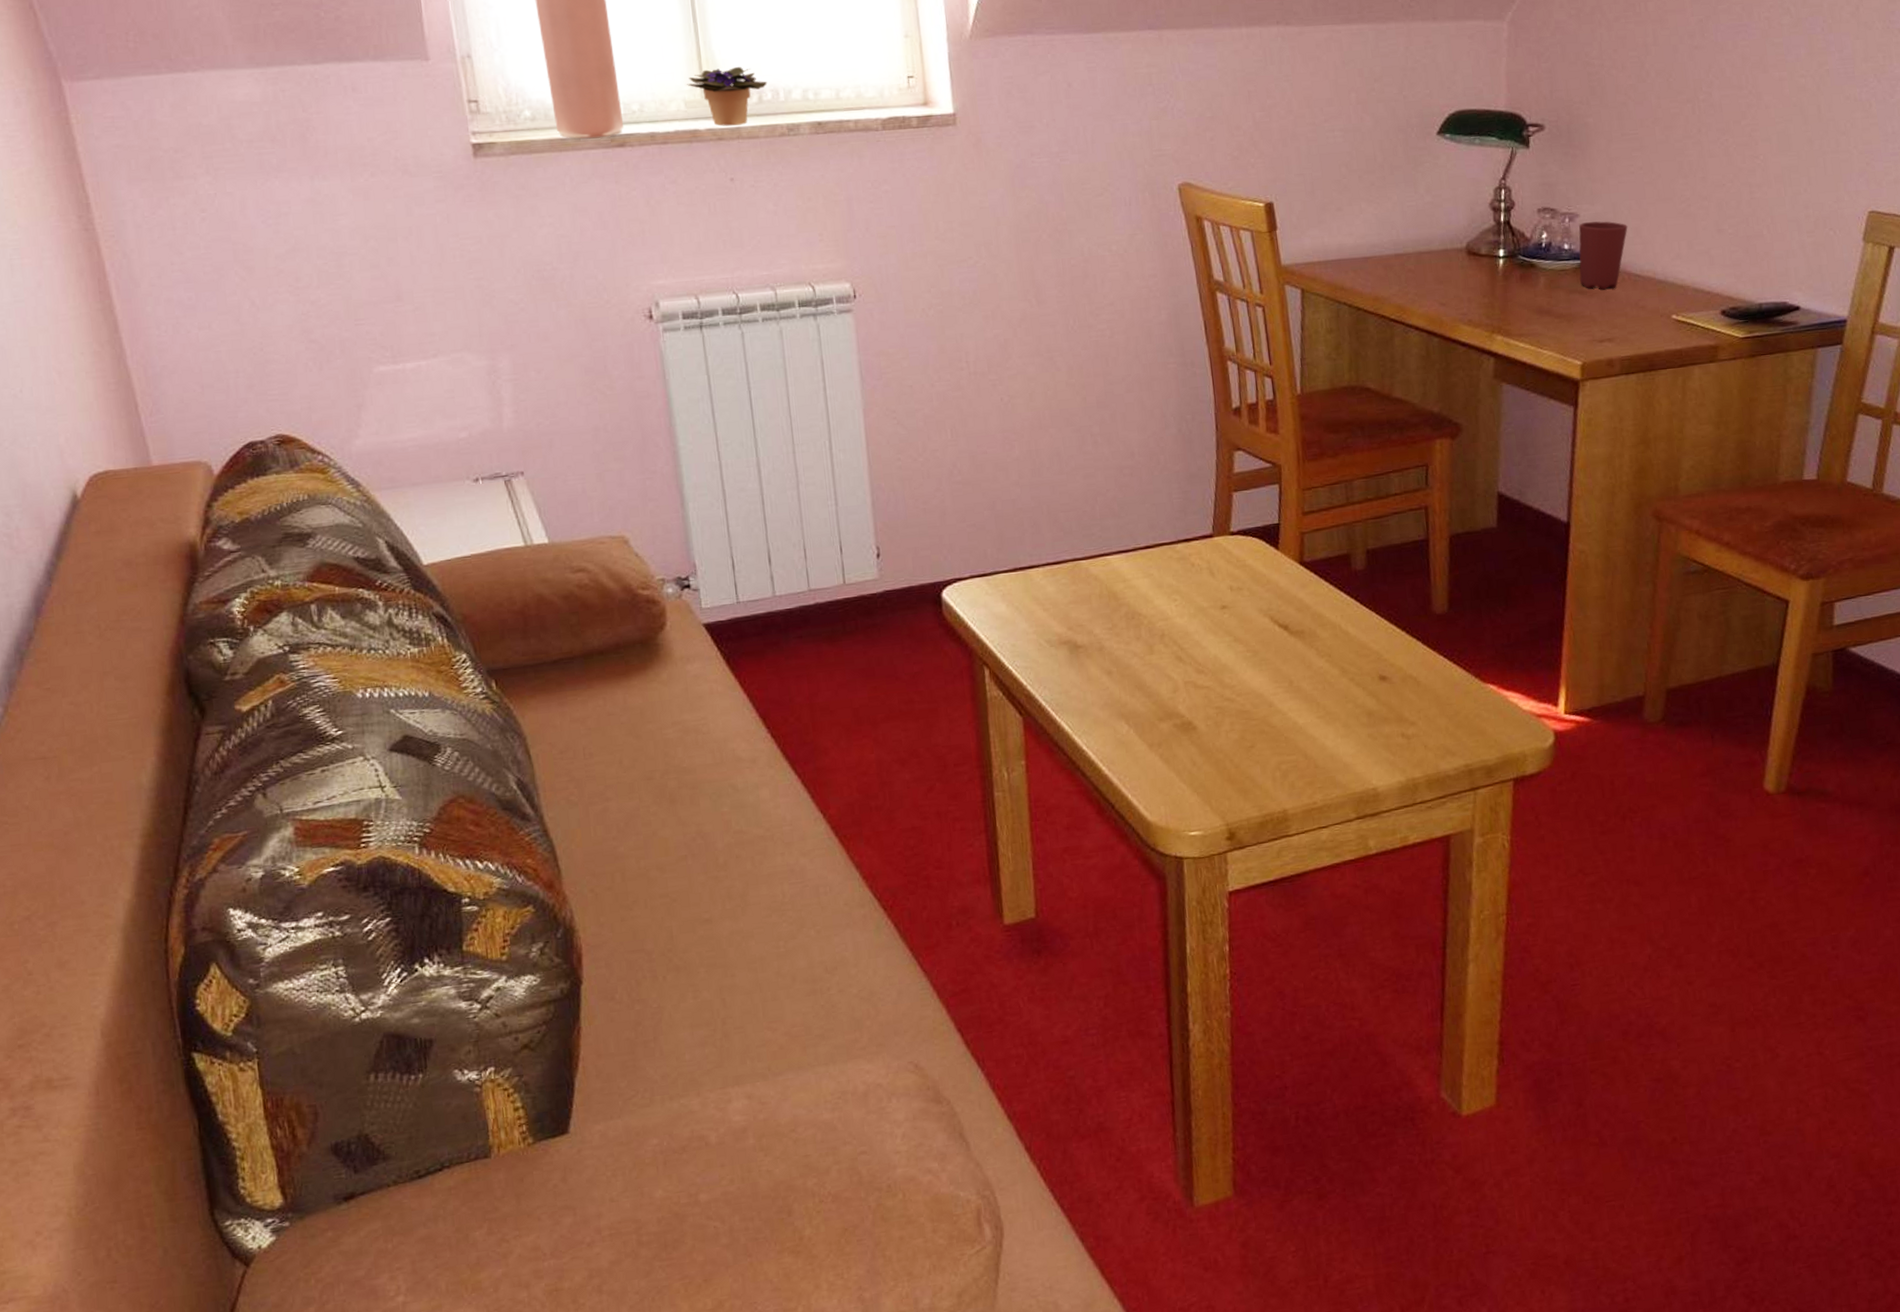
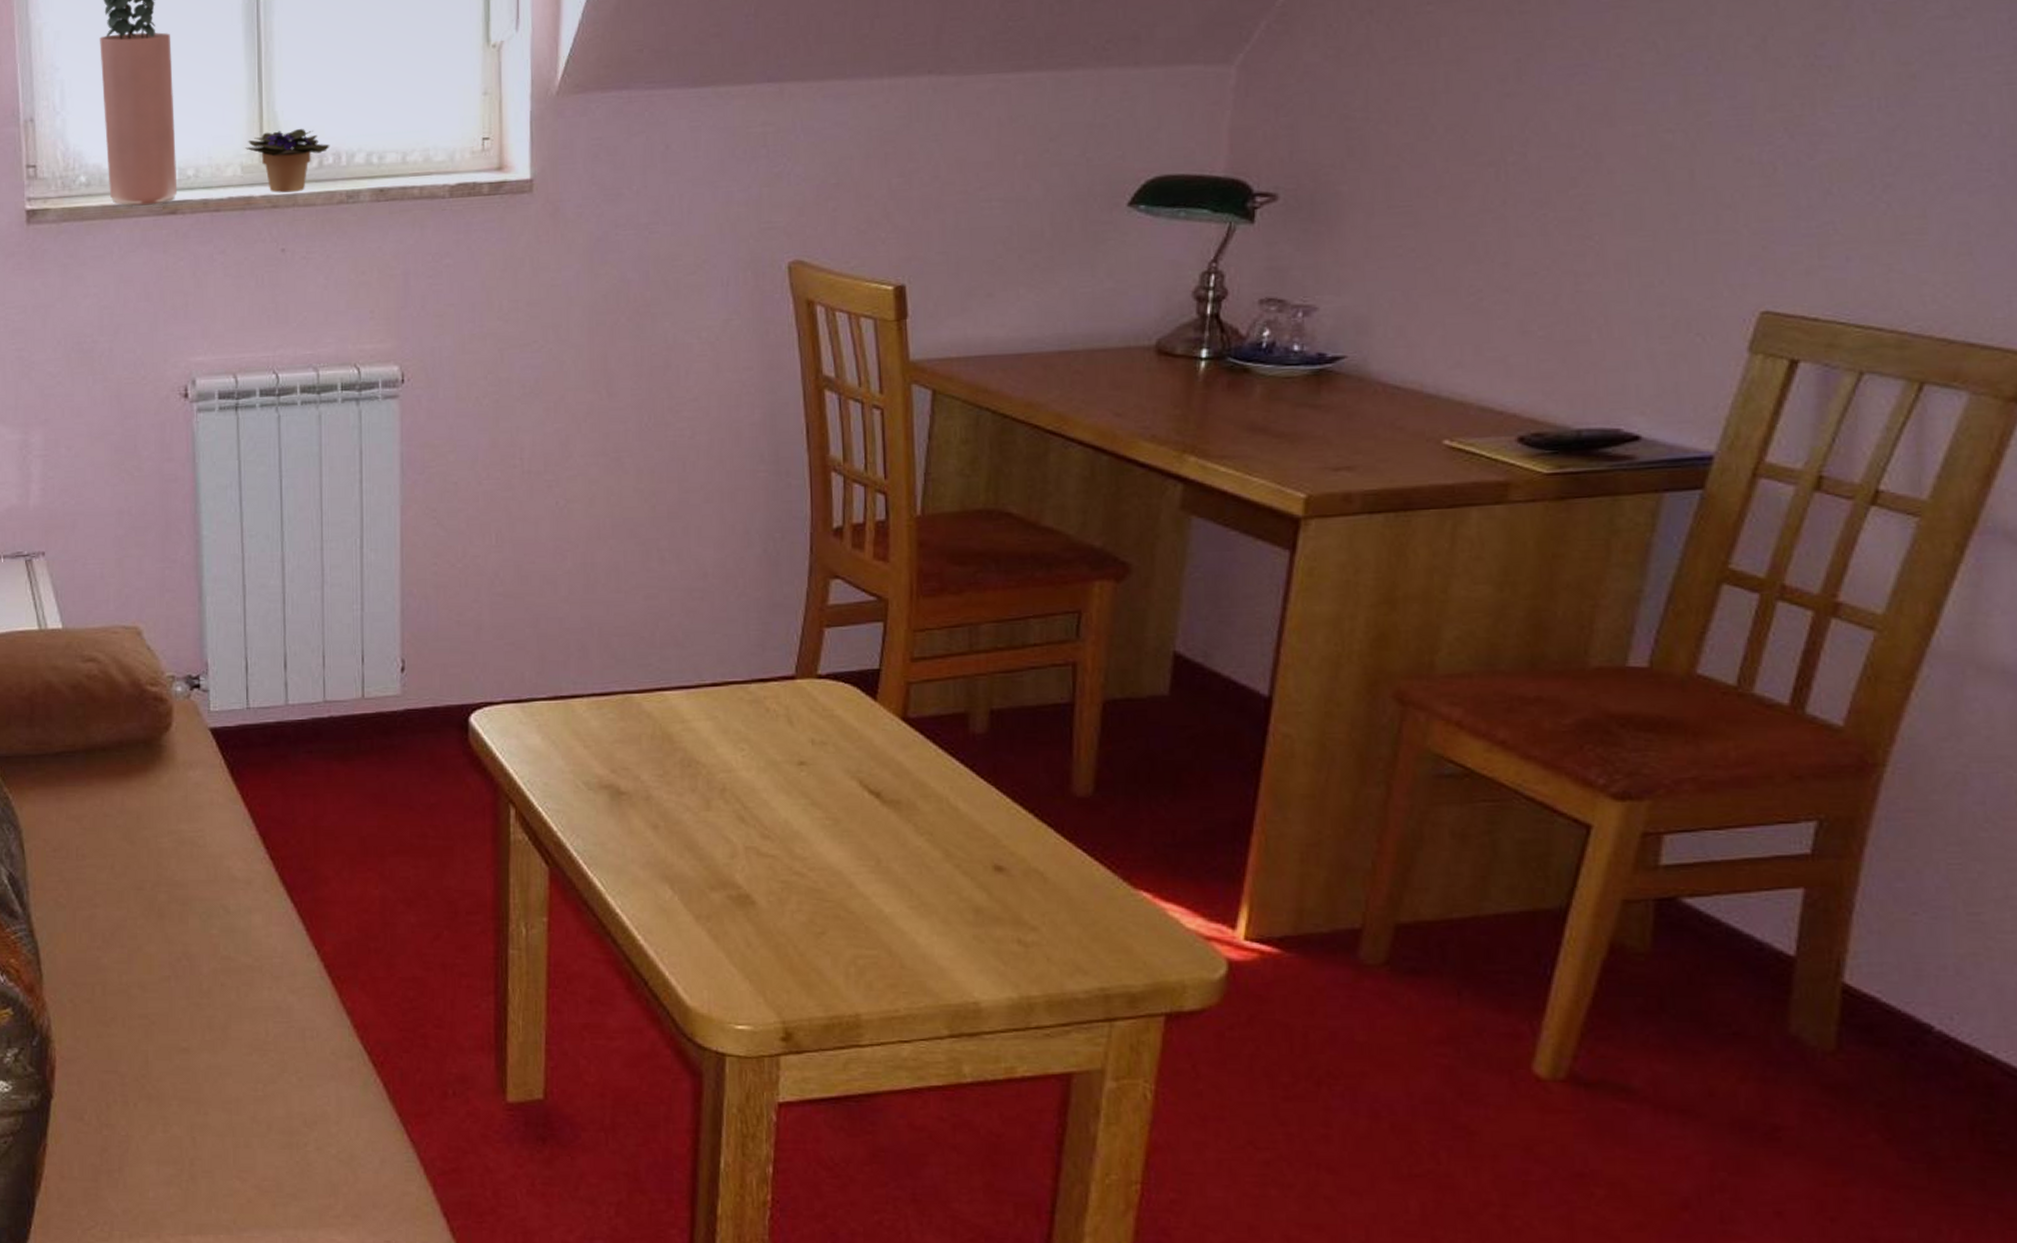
cup: present [1578,221,1628,290] -> none [1312,317,1387,405]

